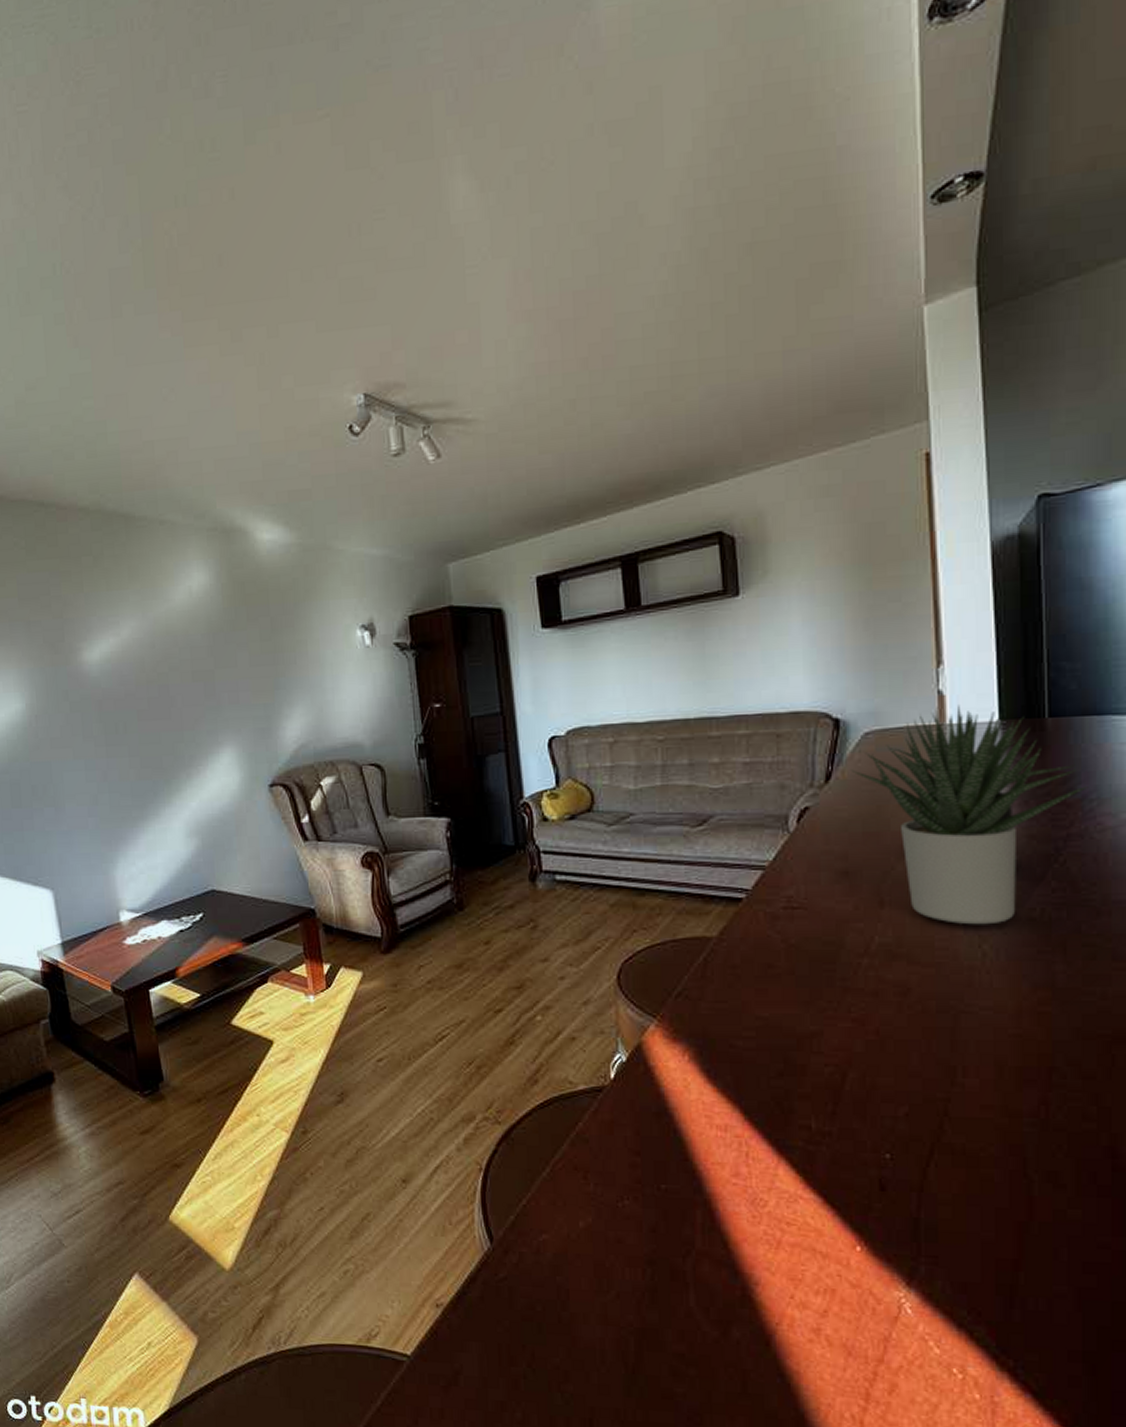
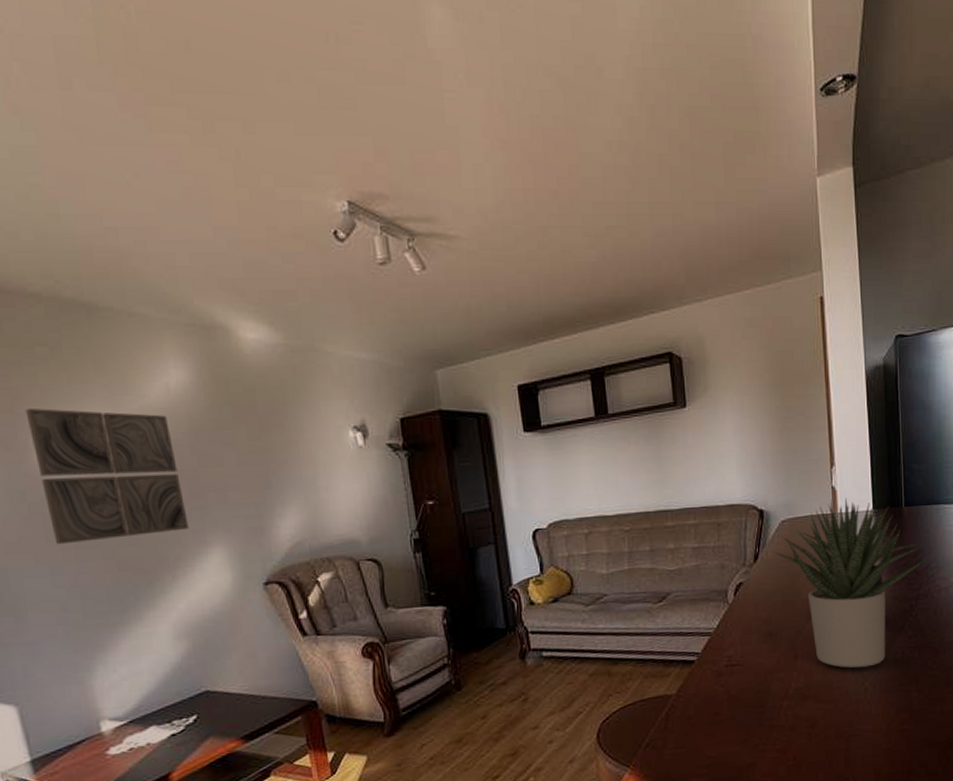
wall art: none [71,613,203,741] -> present [25,407,189,545]

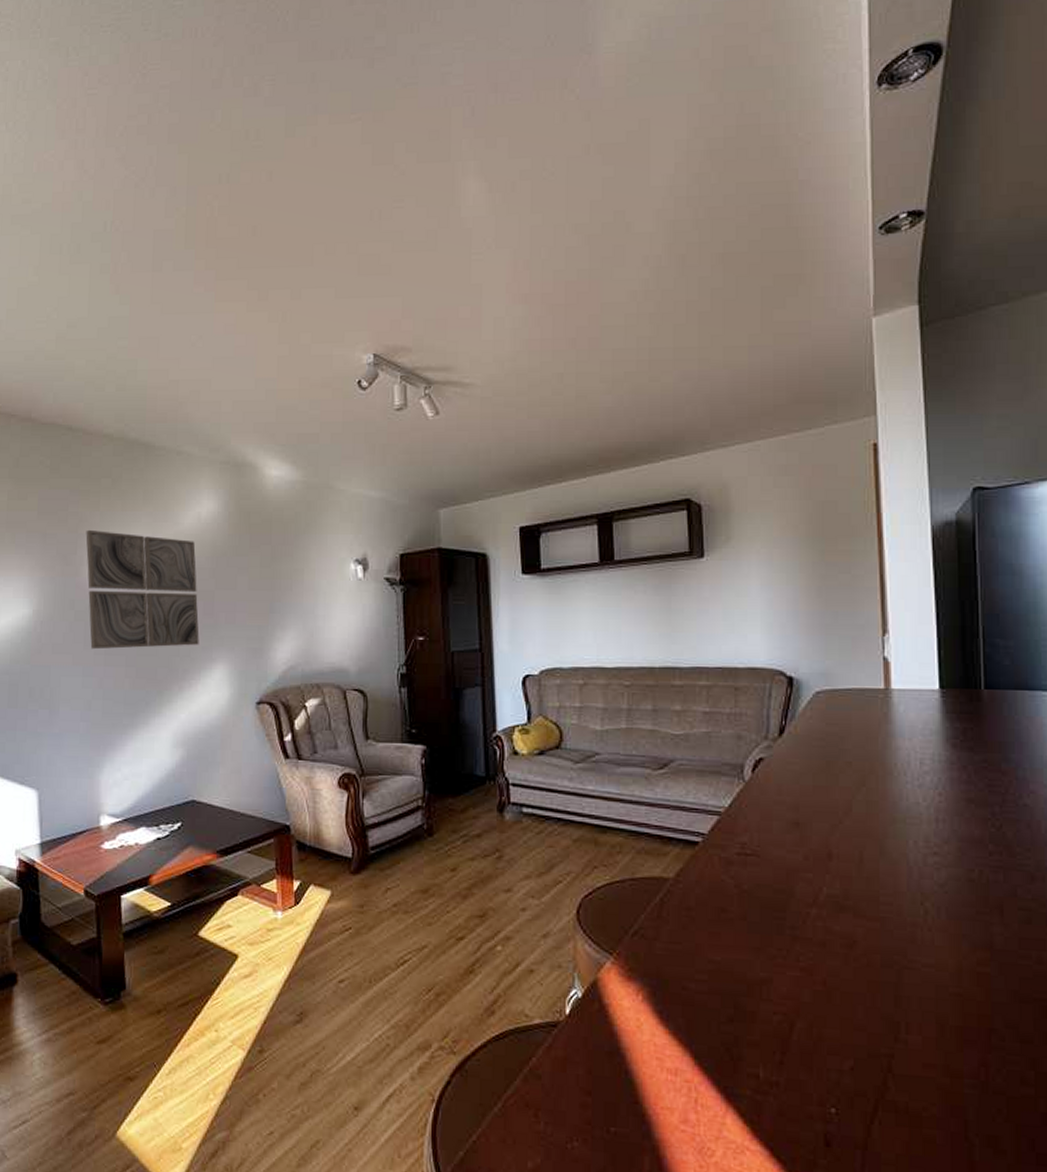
succulent plant: present [773,497,931,668] -> none [804,671,1022,883]

